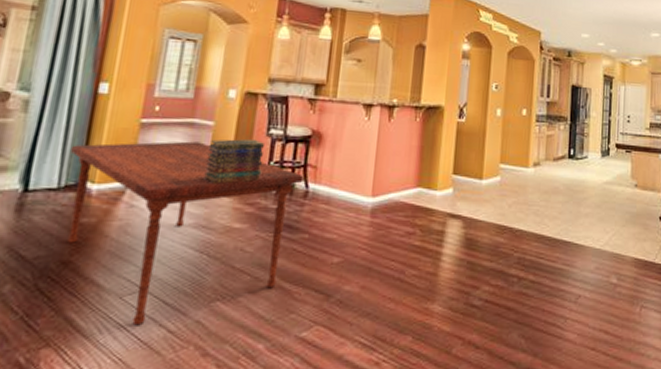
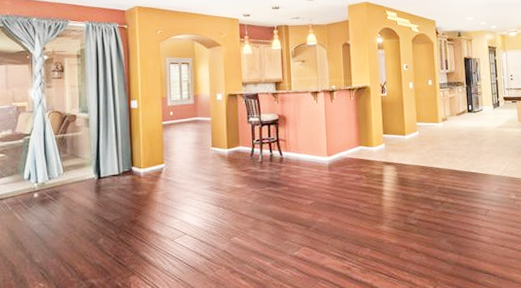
dining table: present [68,141,304,326] -> none [122,132,278,257]
book stack: present [204,139,264,184] -> none [210,126,249,160]

